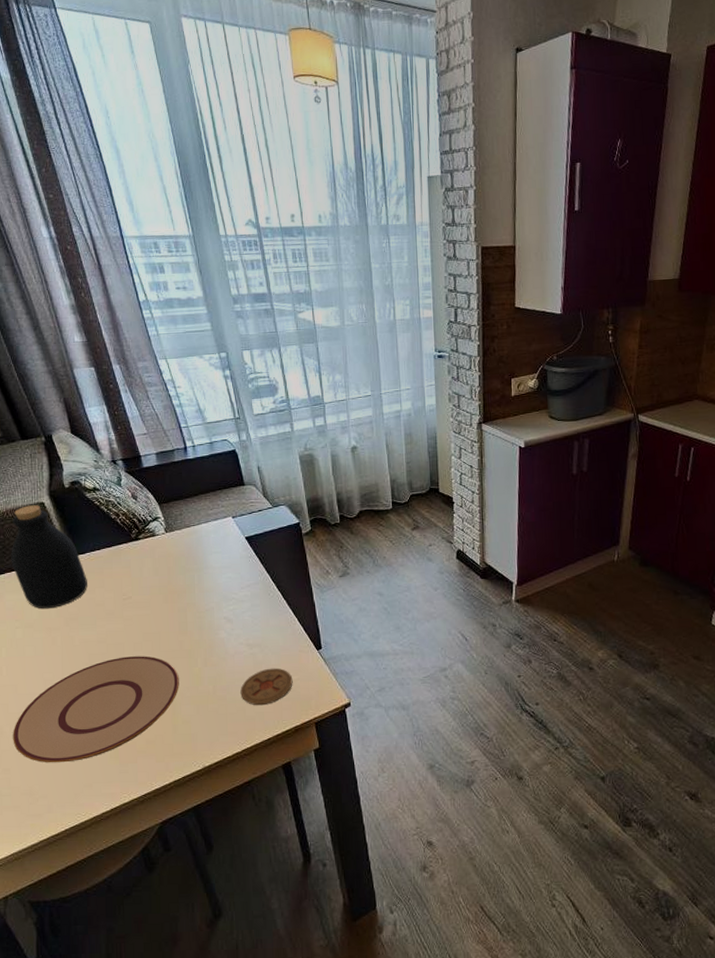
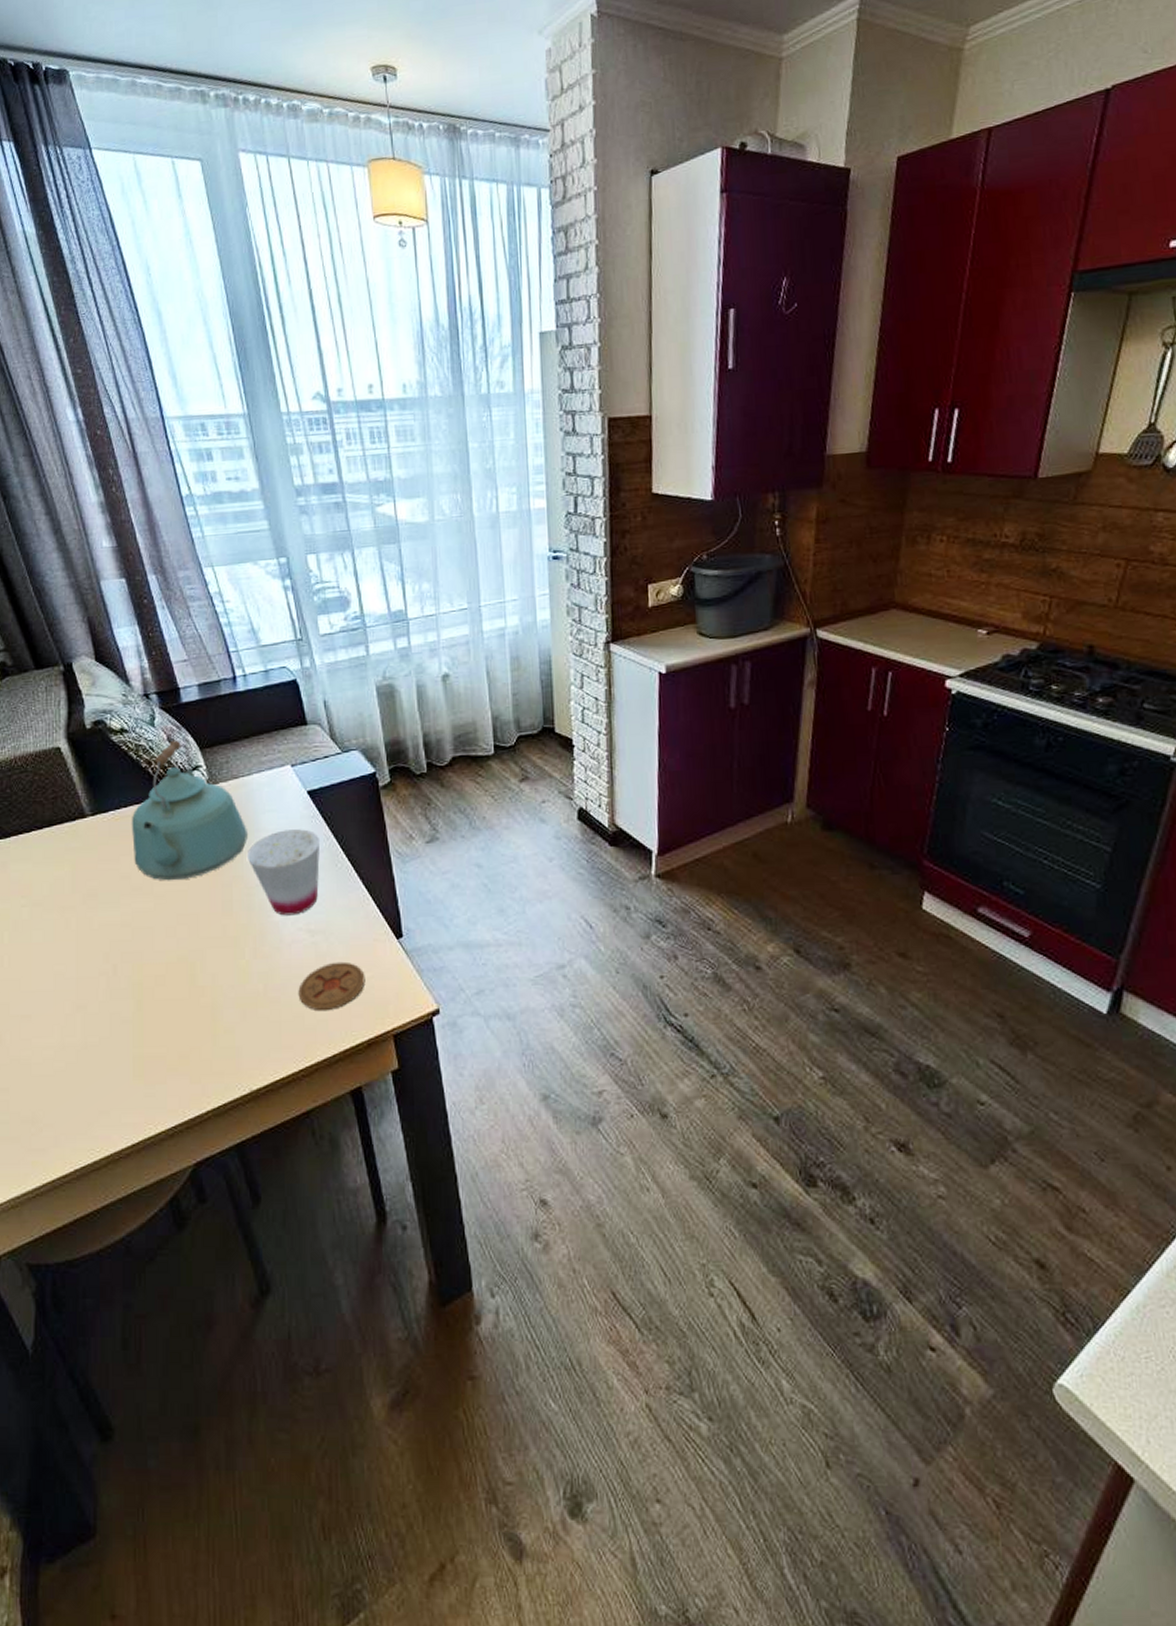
bottle: present [11,505,87,609] -> none [19,751,110,883]
plate: present [13,656,179,763] -> none [14,944,221,1082]
kettle: none [104,497,199,607] -> present [132,740,249,881]
cup: none [197,567,257,634] -> present [246,829,321,916]

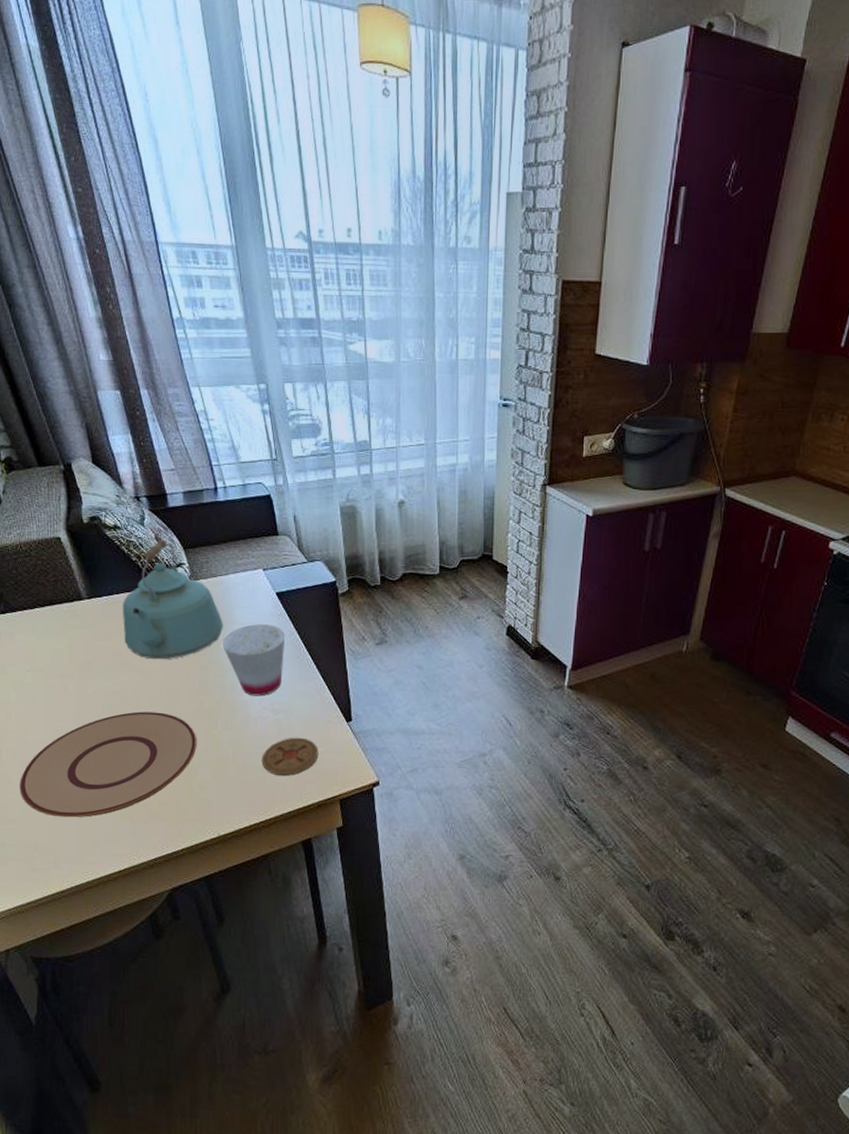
plate: none [14,944,221,1082] -> present [20,711,197,818]

